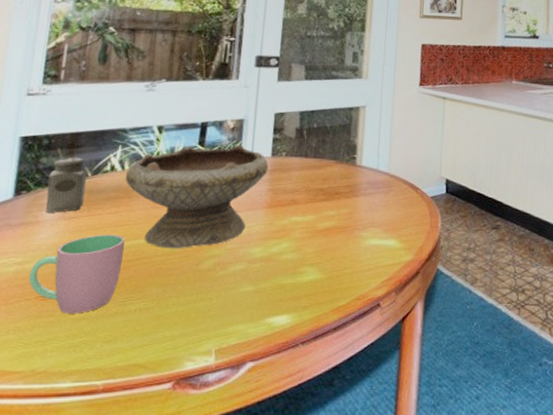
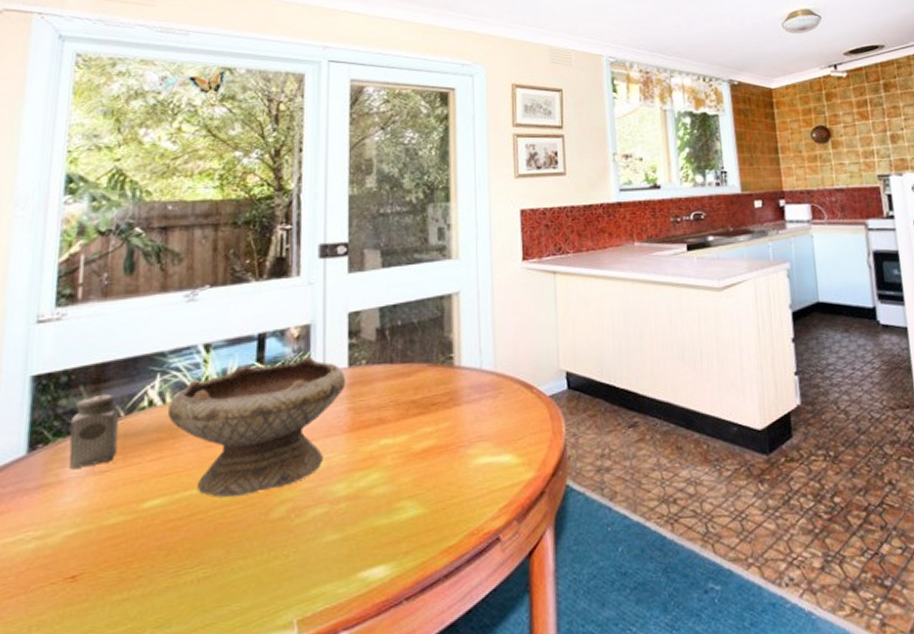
cup: present [29,234,125,314] -> none [53,486,172,596]

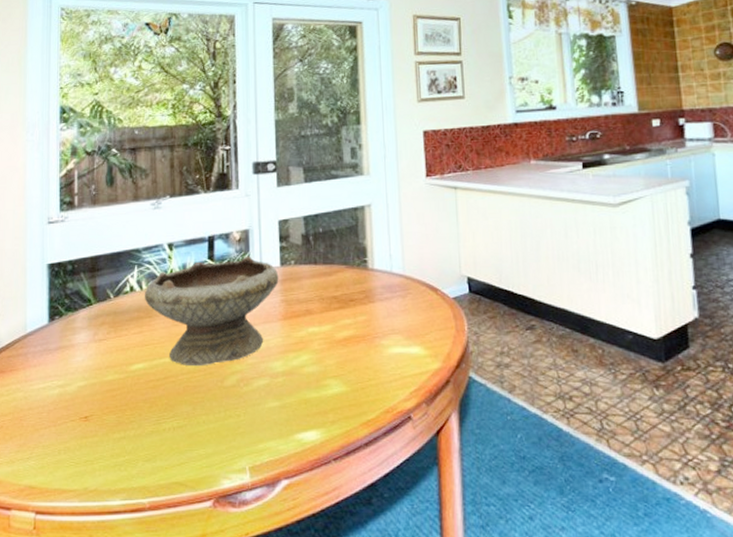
salt shaker: present [68,394,120,470] -> none [76,280,110,337]

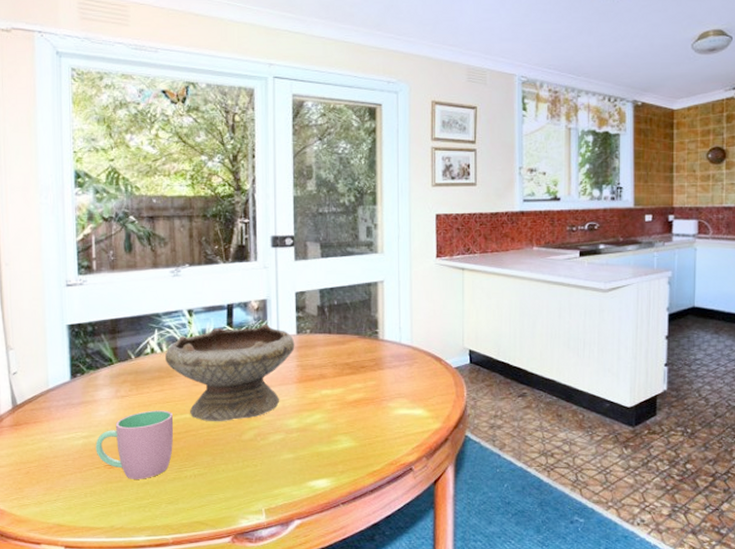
cup: none [71,354,151,433] -> present [96,410,173,479]

